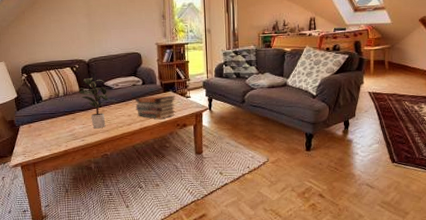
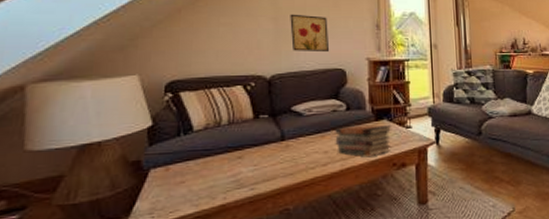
potted plant: present [77,77,117,129] -> none [251,99,309,172]
wall art: none [98,10,129,40] -> present [290,14,330,53]

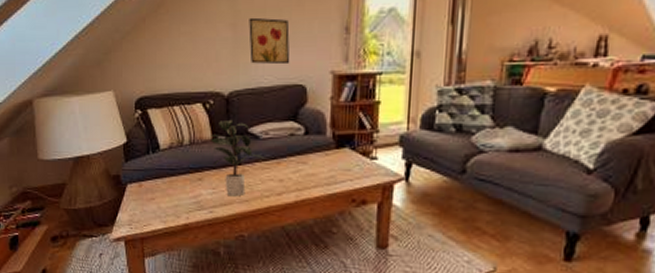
potted plant: none [251,99,309,172] -> present [209,119,265,197]
book stack: present [335,124,392,156] -> none [291,152,355,189]

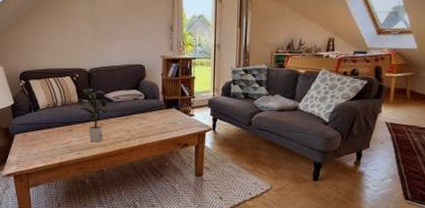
wall art: present [249,17,290,65] -> none [103,17,133,51]

